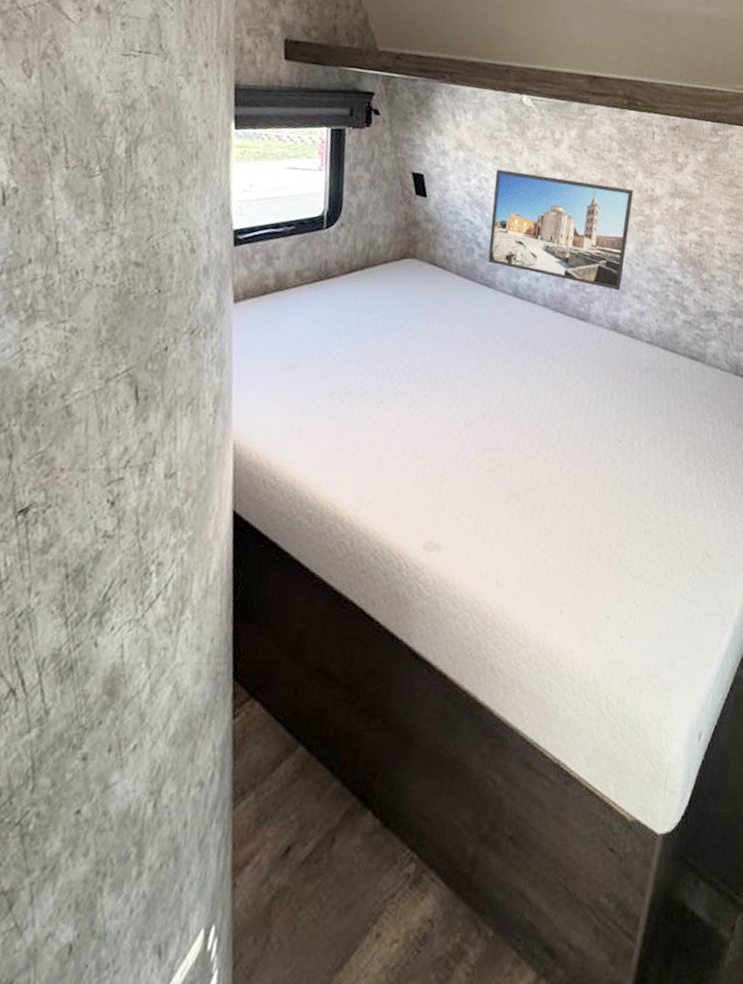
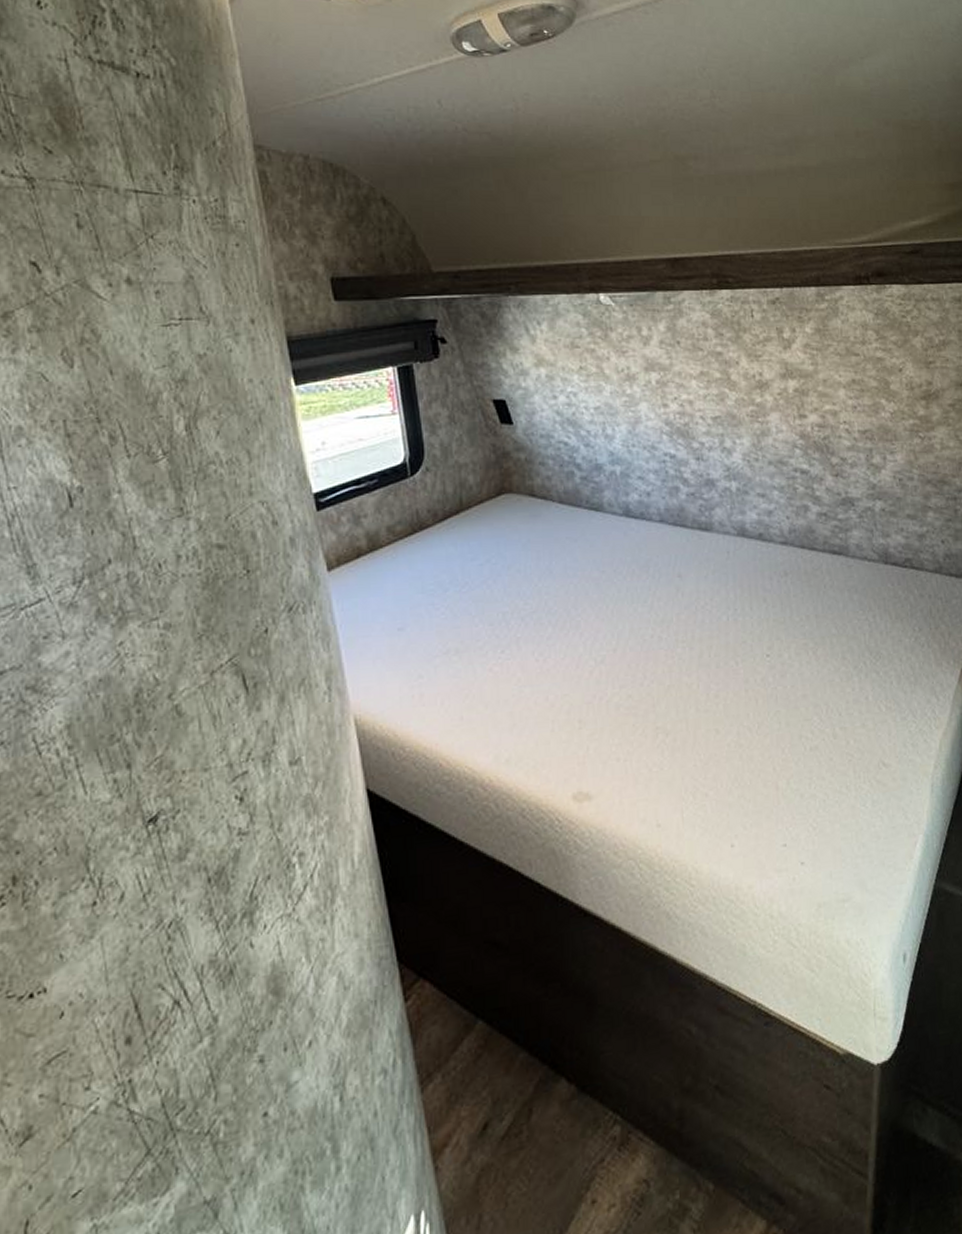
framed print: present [488,169,634,291] -> none [583,377,742,492]

